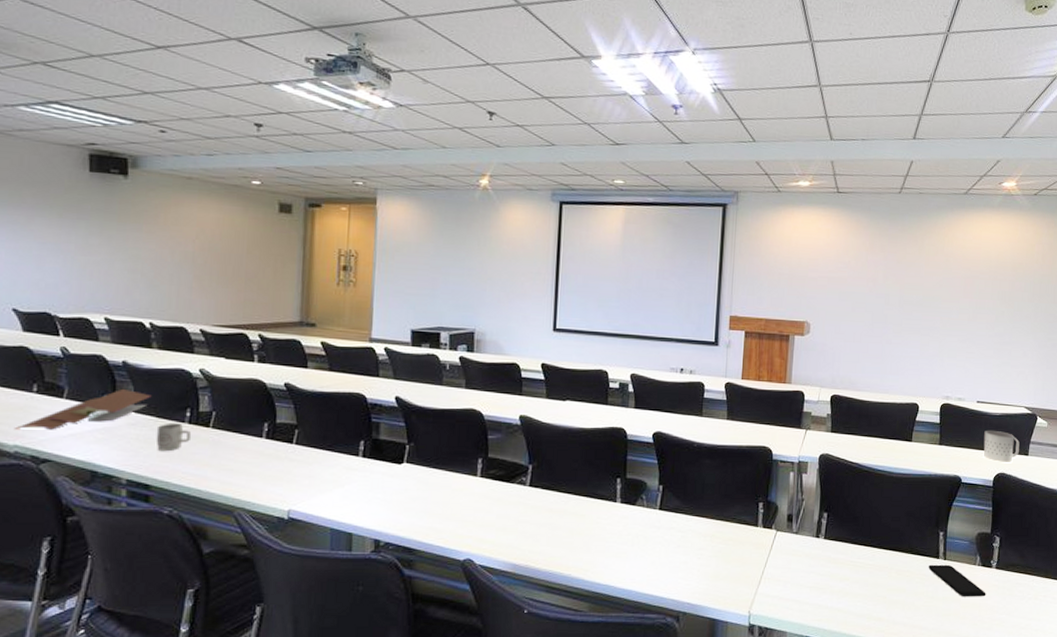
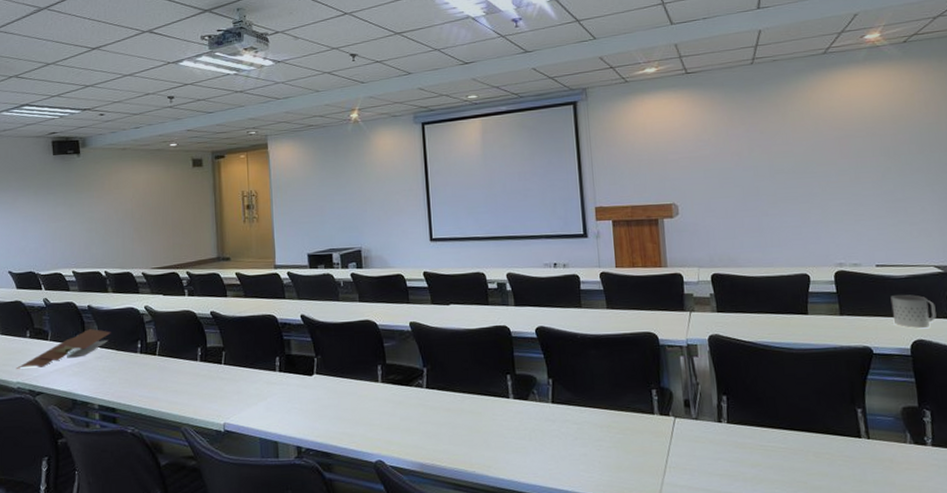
mug: present [156,422,192,452] -> none [117,353,144,379]
mobile phone: present [928,564,986,597] -> none [850,443,925,480]

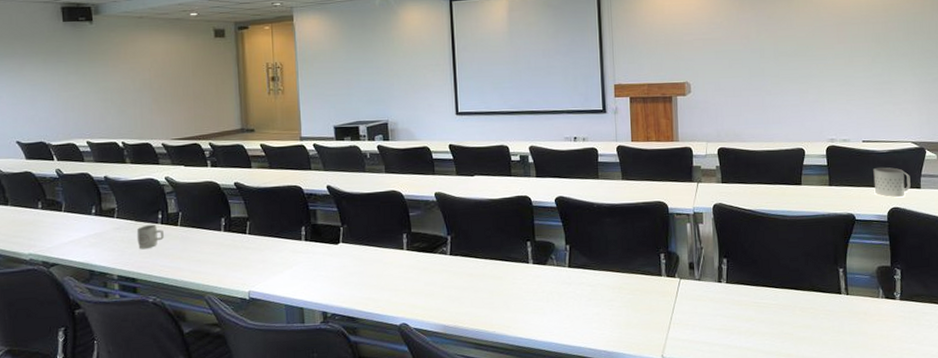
papers: present [16,328,111,369] -> none [27,199,130,240]
mug: none [117,353,144,379] -> present [136,224,165,250]

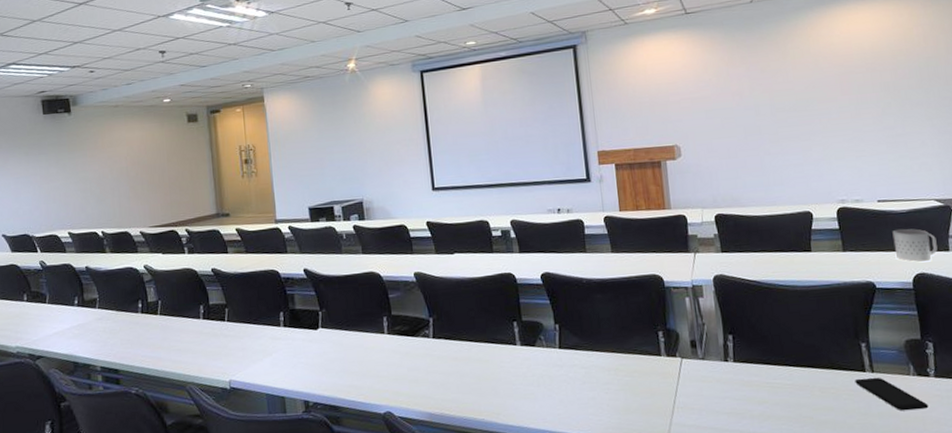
mug: present [136,224,165,250] -> none [117,313,145,340]
mobile phone: none [831,299,893,330] -> present [855,377,929,411]

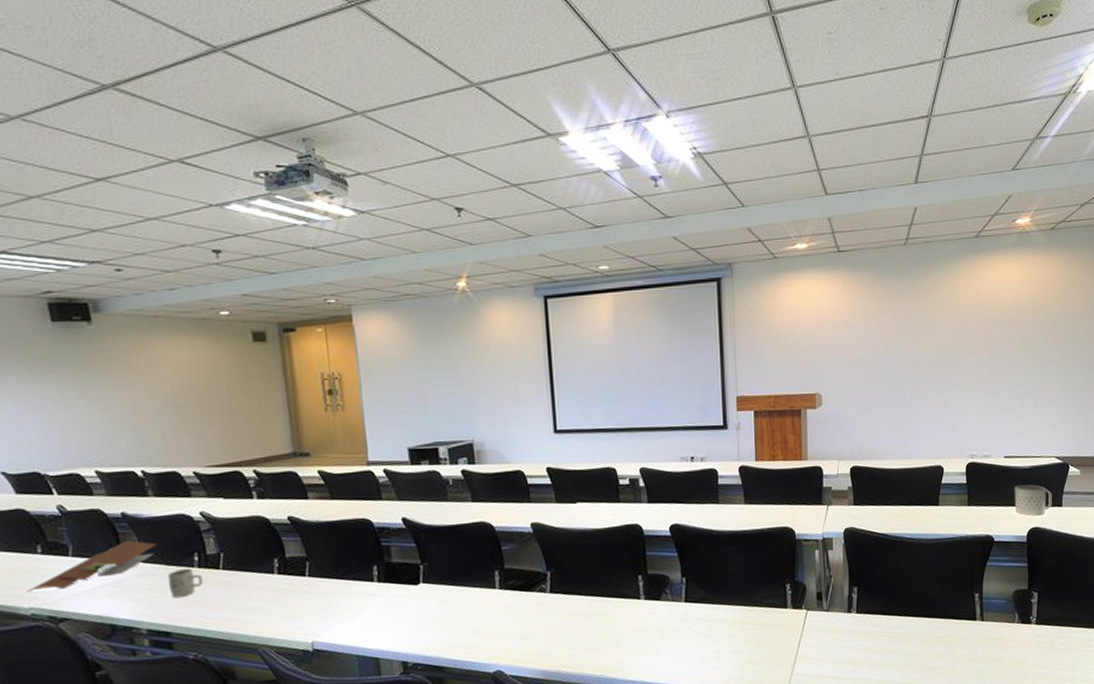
papers: none [14,289,111,333] -> present [26,539,157,592]
mug: none [117,313,145,340] -> present [167,568,204,599]
mobile phone: present [855,377,929,411] -> none [966,625,1027,656]

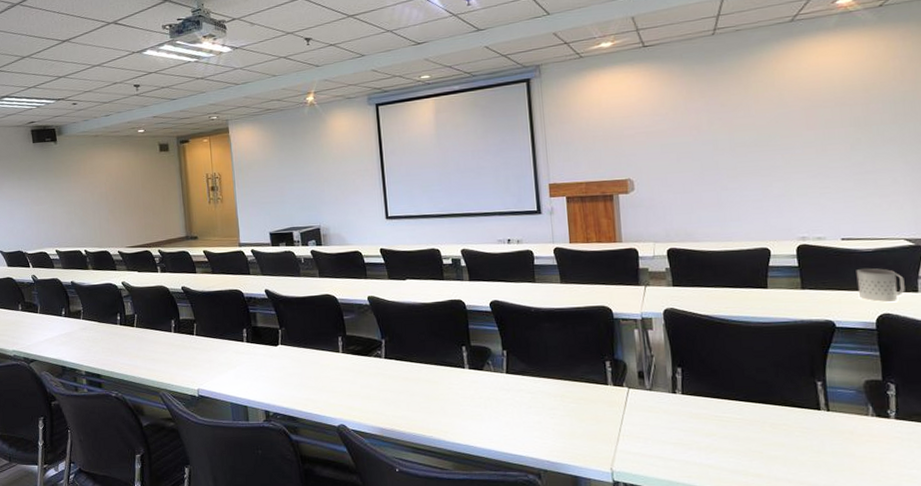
papers: present [26,539,157,592] -> none [11,302,93,339]
mug: present [167,568,204,599] -> none [99,325,124,349]

